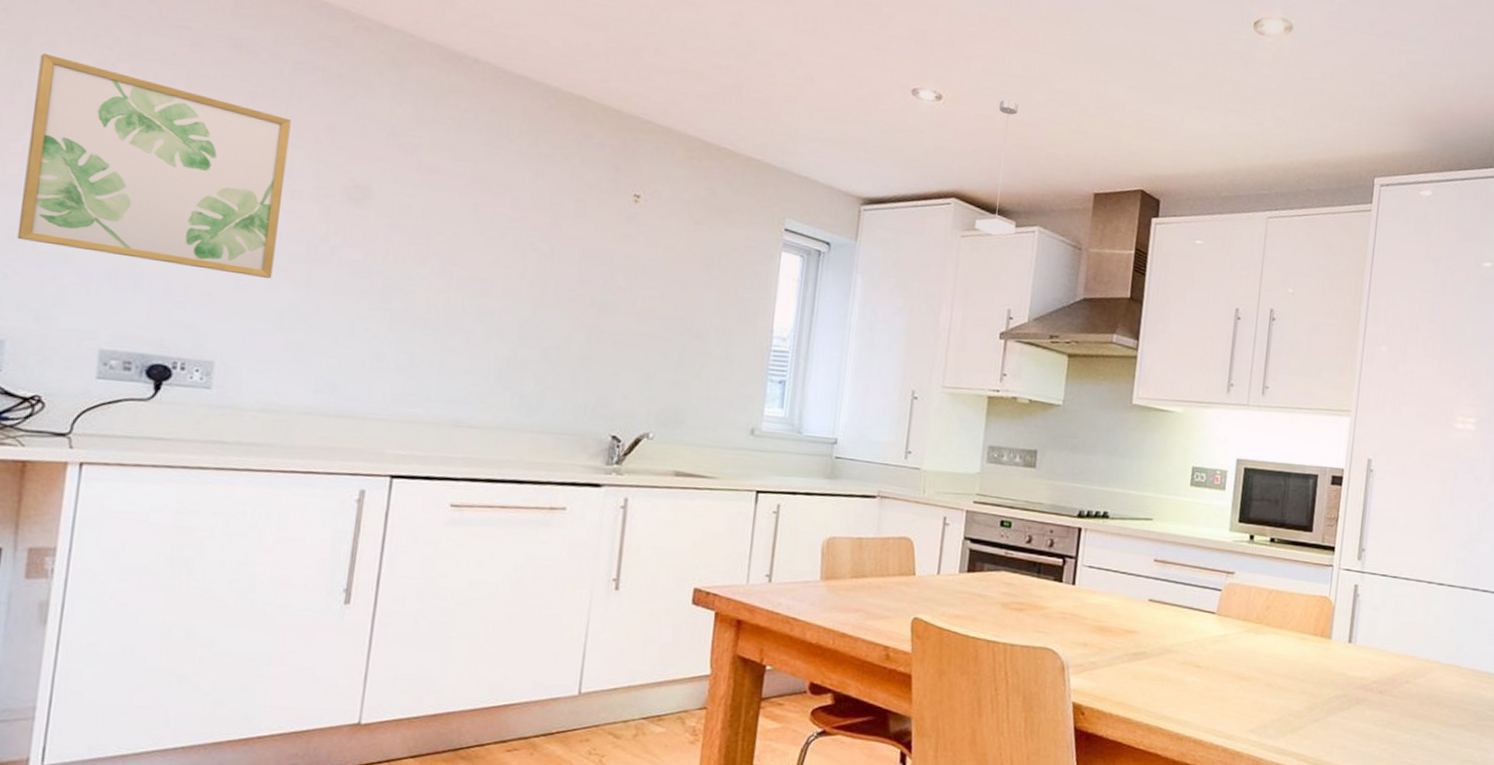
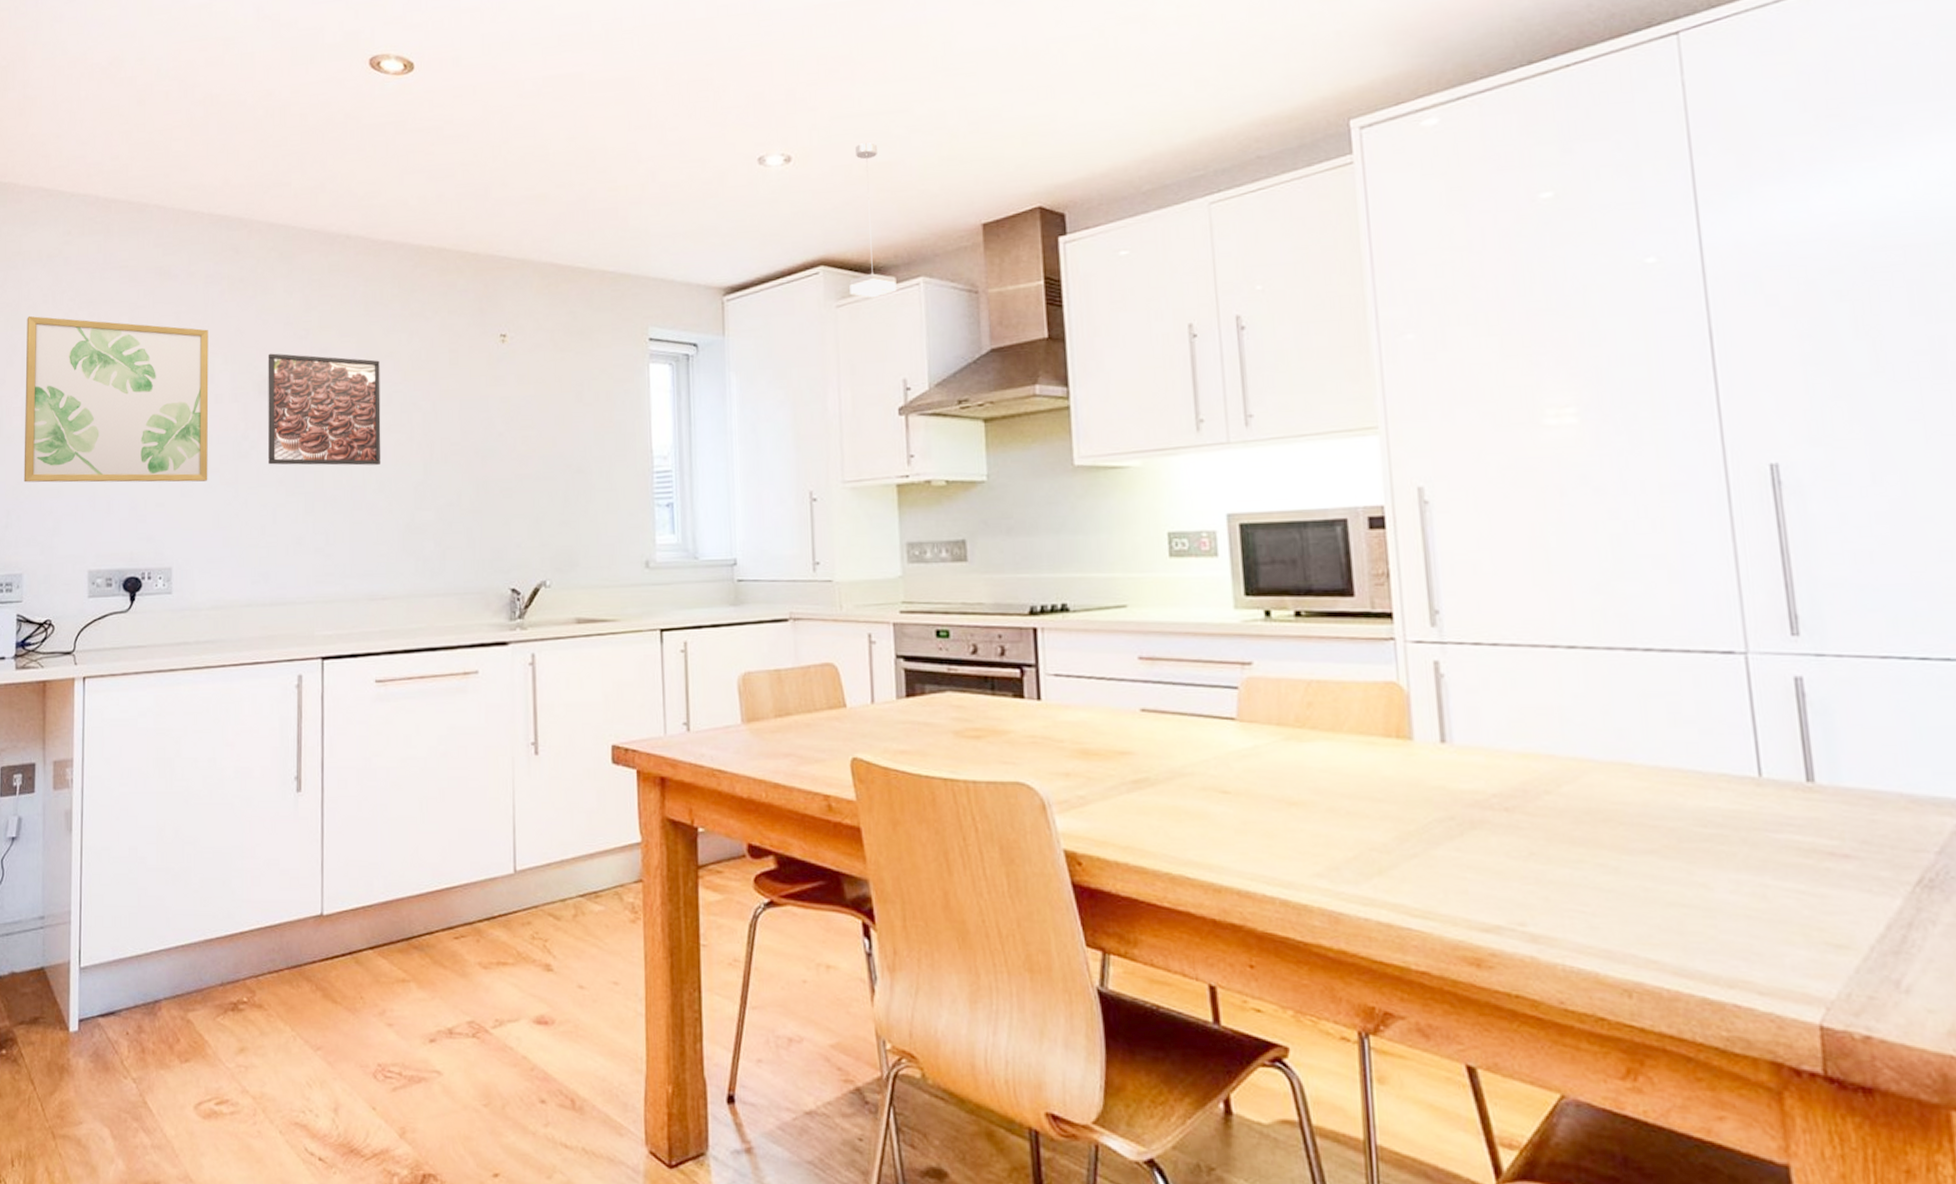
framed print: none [351,160,497,296] -> present [268,353,381,466]

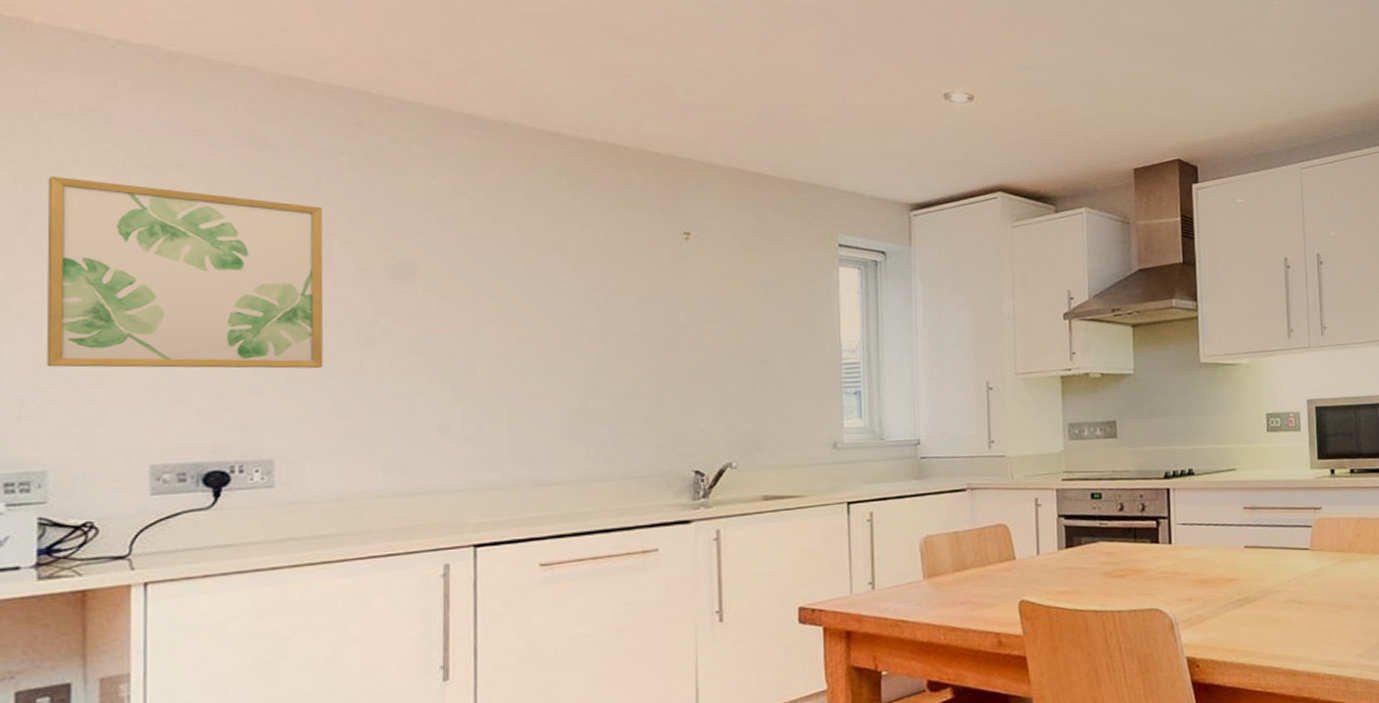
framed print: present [268,353,381,466] -> none [403,236,547,354]
pendant lamp: present [849,143,897,298] -> none [1024,92,1064,222]

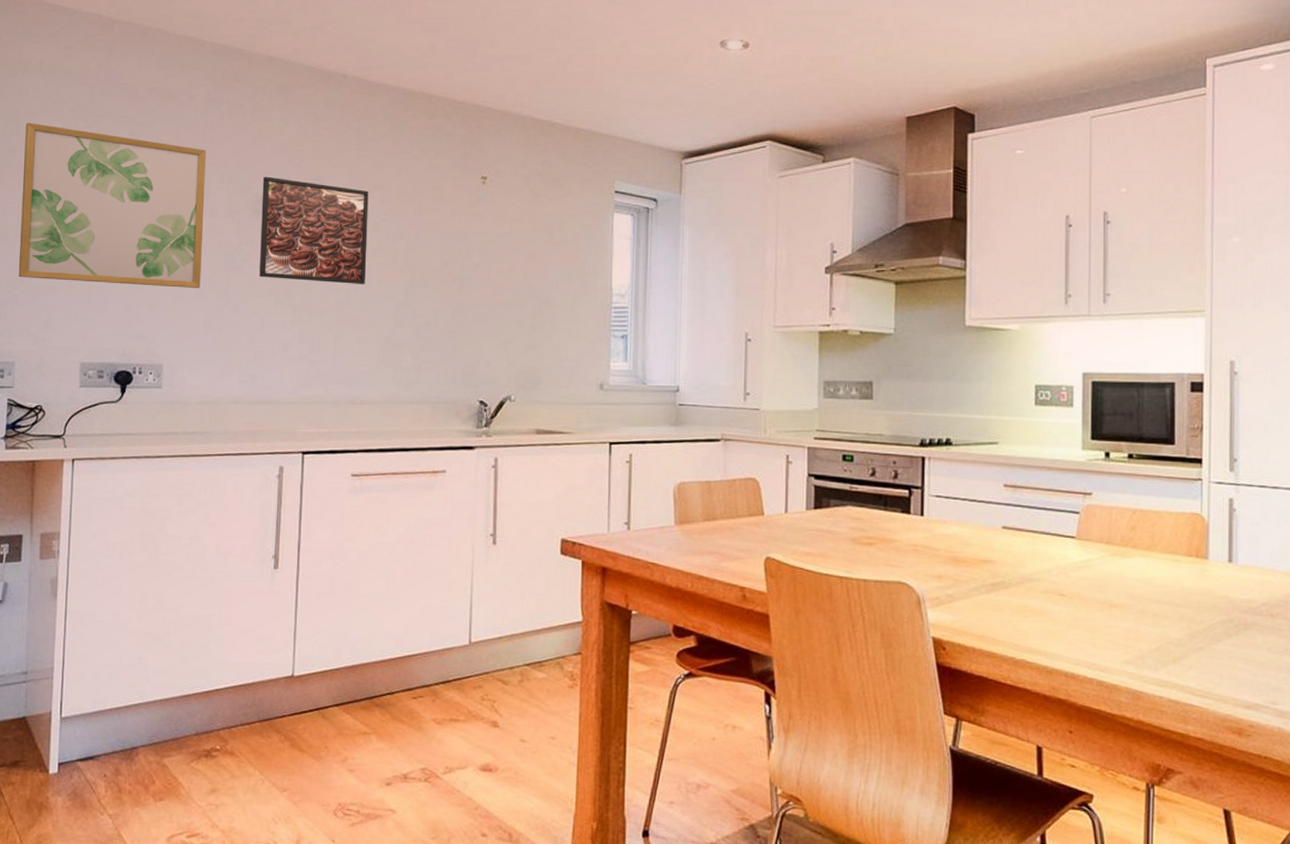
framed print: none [403,236,547,354] -> present [259,176,369,284]

